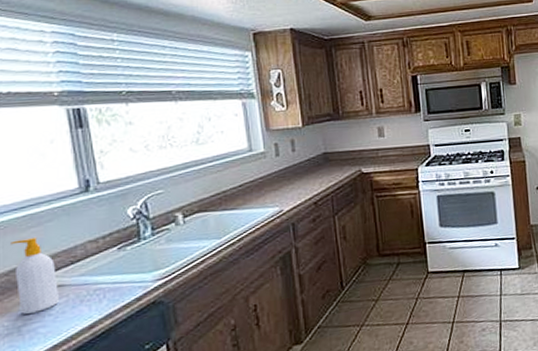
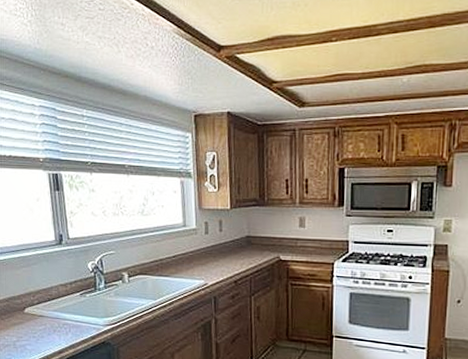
soap bottle: present [11,237,60,314] -> none [10,275,41,333]

